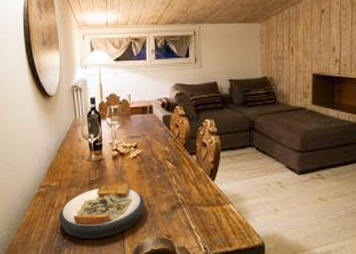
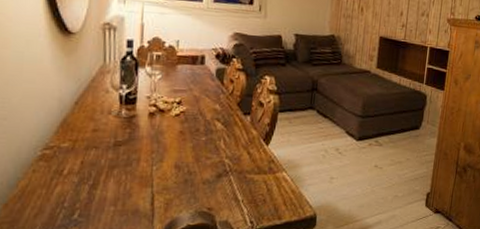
plate: present [58,180,144,239] -> none [67,142,184,214]

